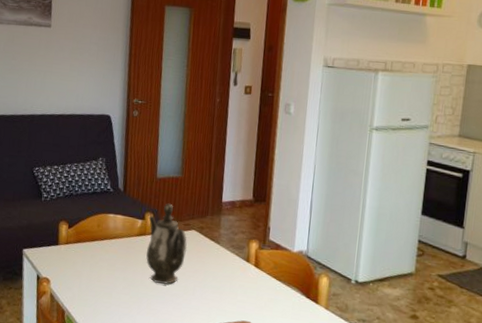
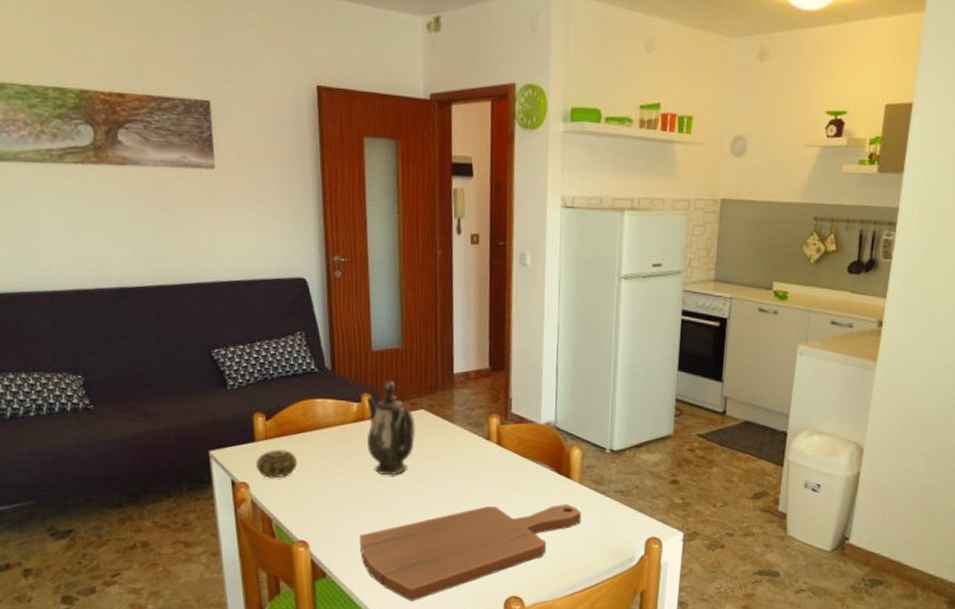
decorative ball: none [57,253,90,277] -> present [255,450,298,479]

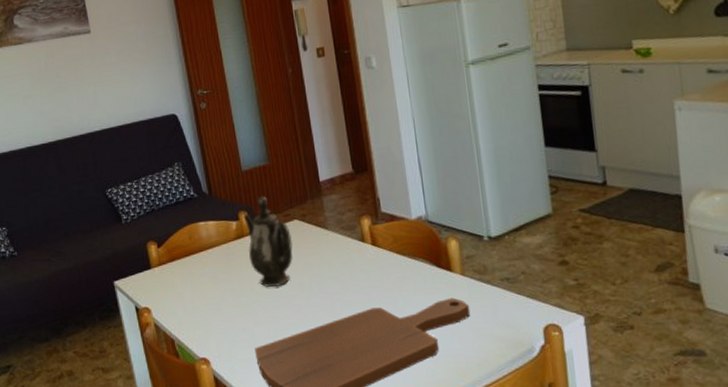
decorative ball: present [255,450,298,479] -> none [154,273,191,302]

